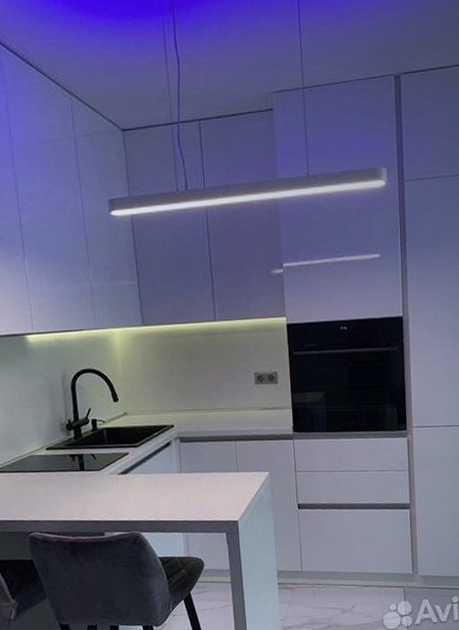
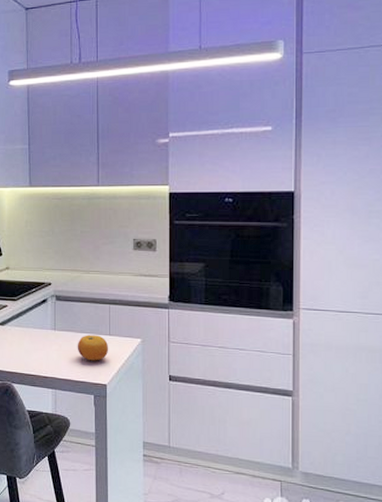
fruit: none [205,473,238,499] -> present [77,335,109,361]

